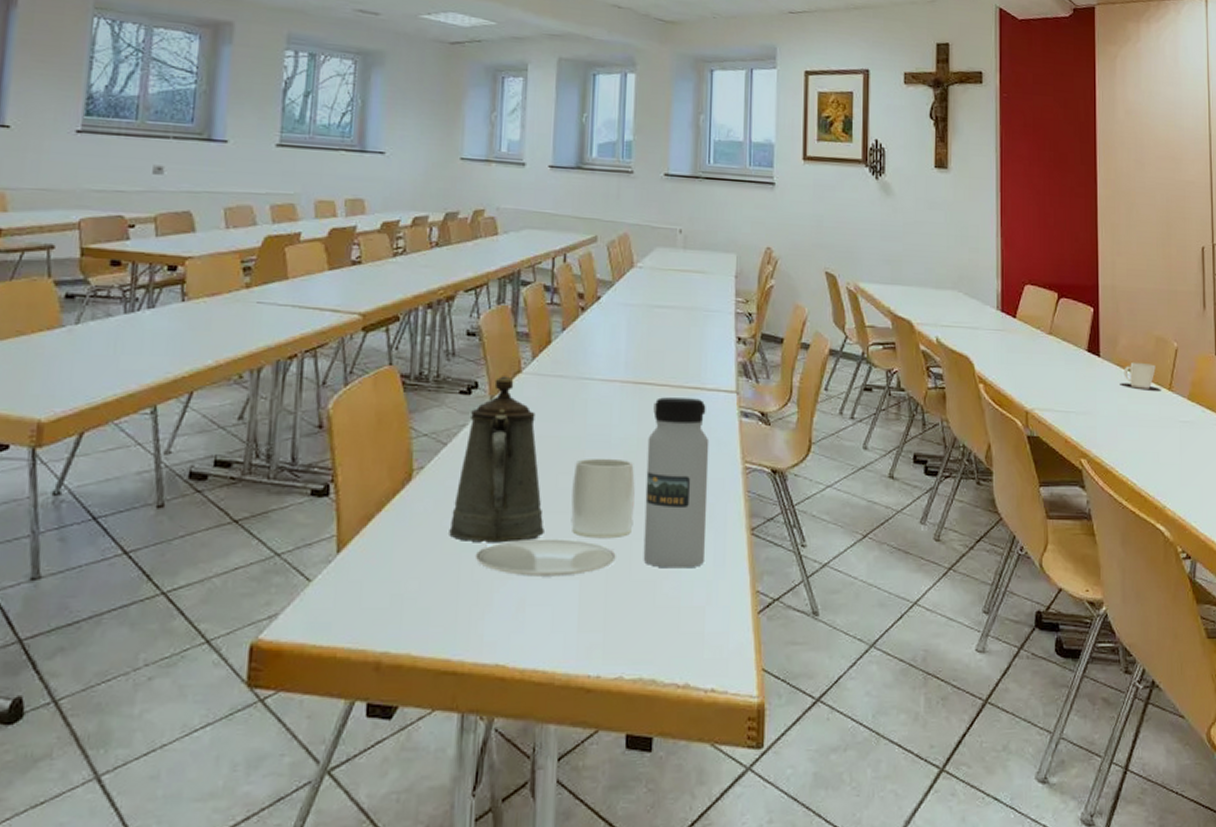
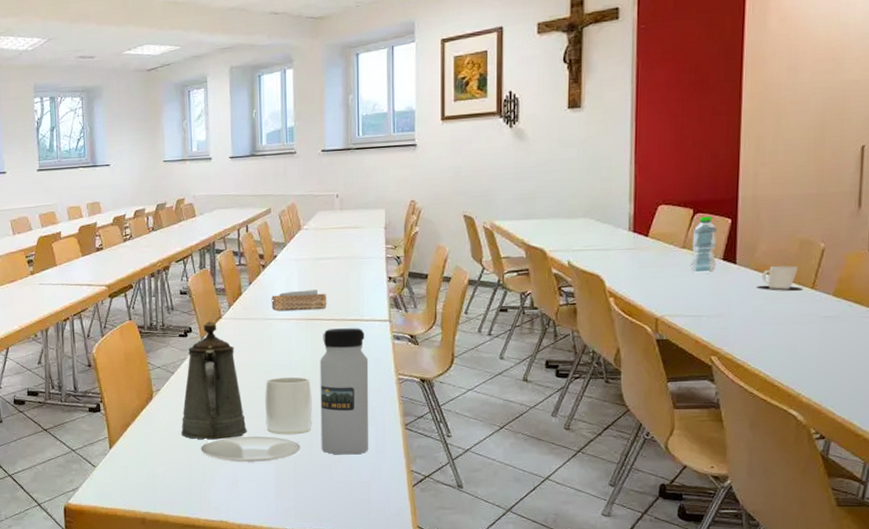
napkin holder: none [589,344,661,372] -> present [271,290,327,312]
water bottle: none [1058,301,1082,366] -> present [691,216,718,275]

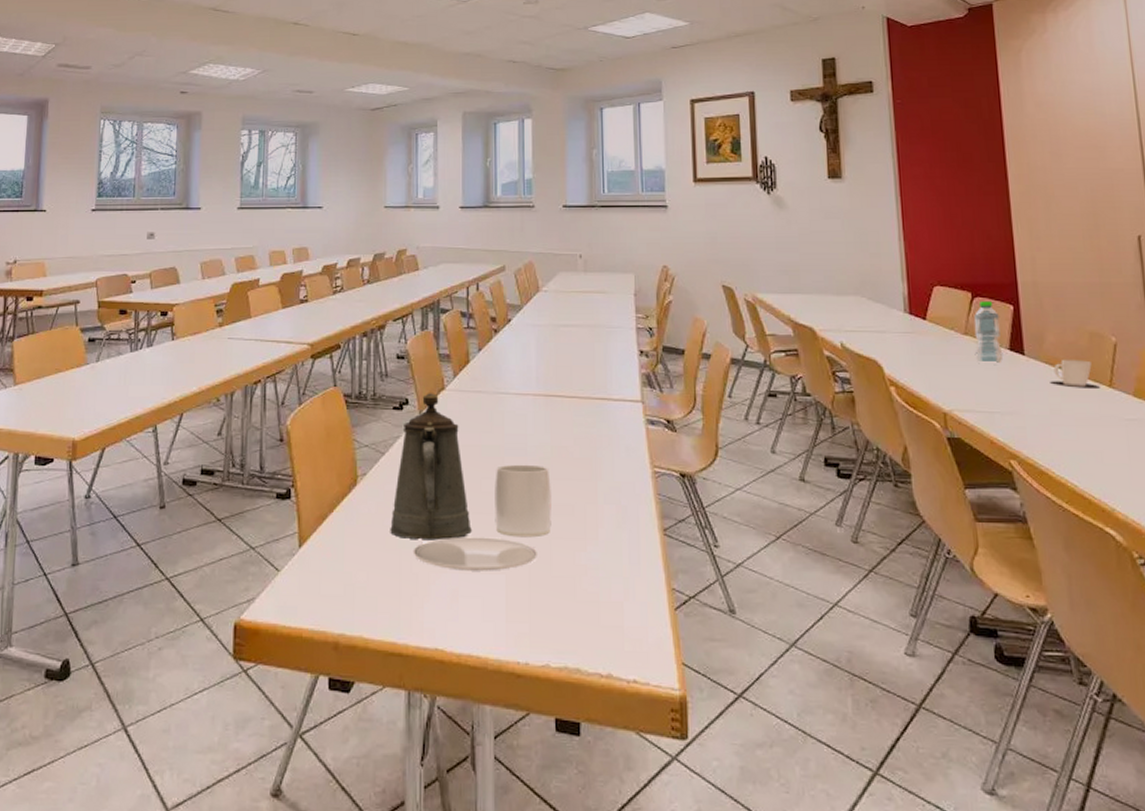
napkin holder: present [271,290,327,312] -> none [504,361,570,385]
water bottle: present [320,328,369,455] -> none [561,408,621,566]

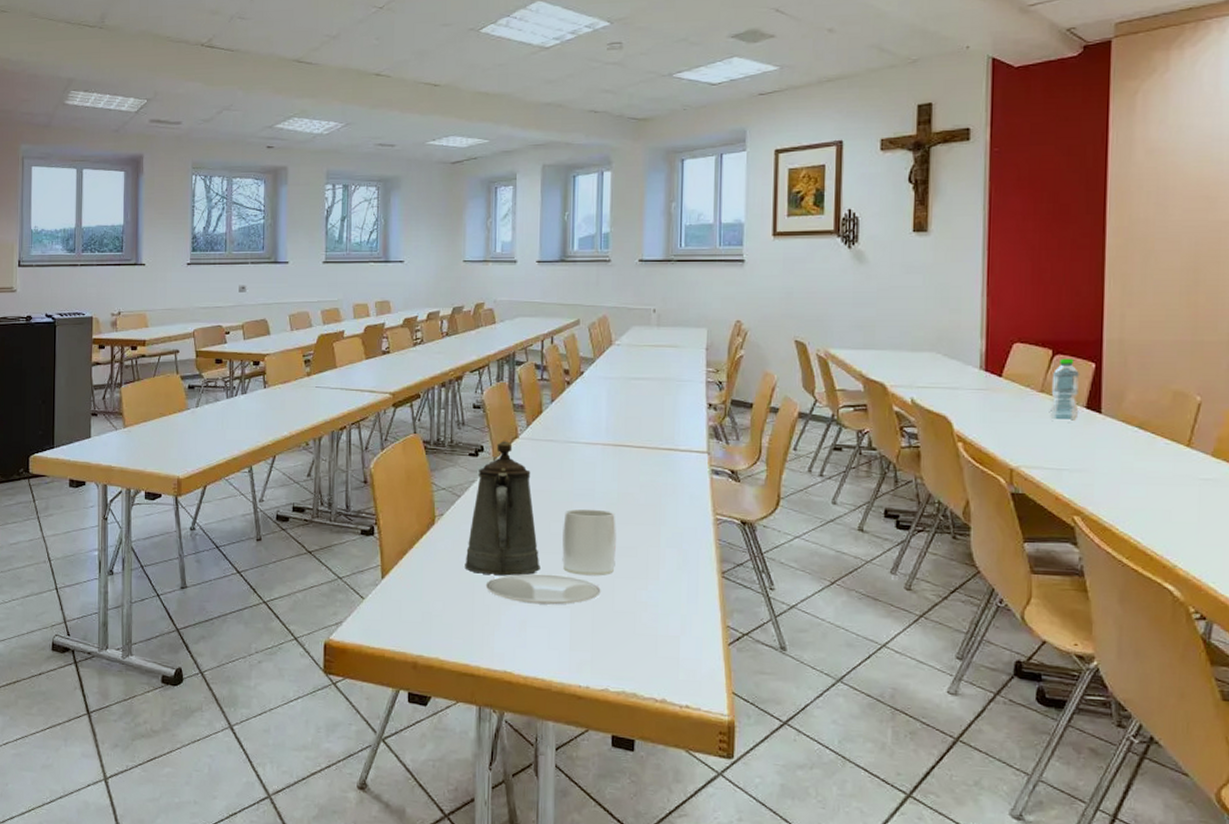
cup: present [1050,359,1100,388] -> none [1125,417,1177,448]

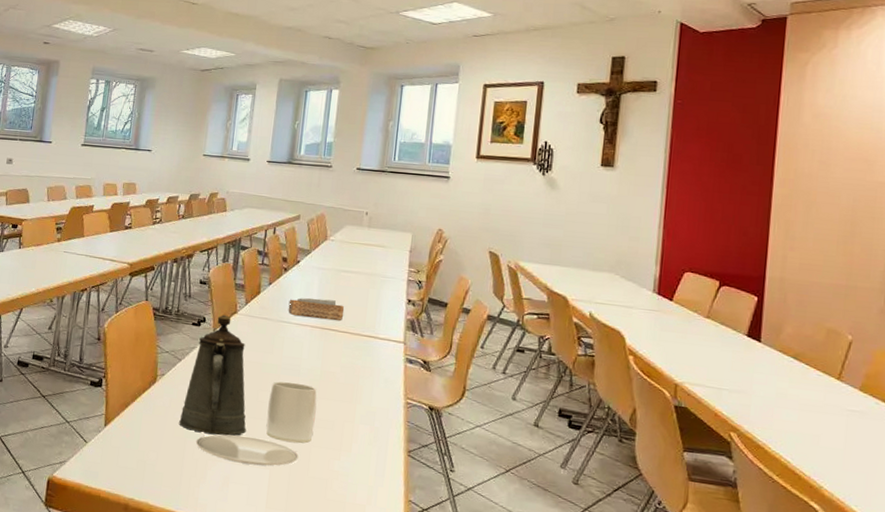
napkin holder: none [575,412,638,436] -> present [288,297,344,322]
water bottle: present [1050,358,1080,424] -> none [714,289,744,349]

